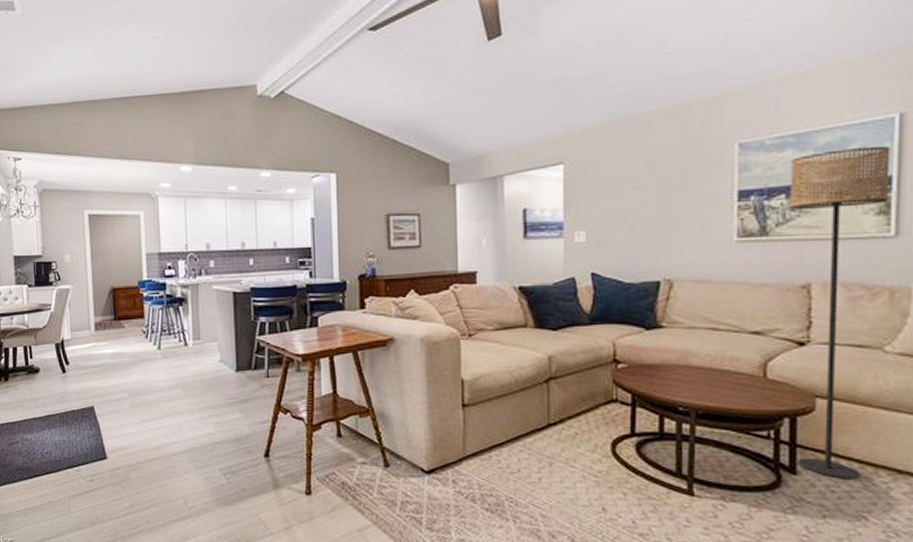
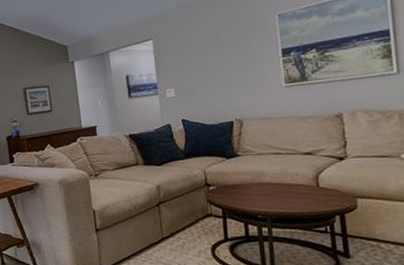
floor lamp: present [790,145,891,480] -> none [316,8,396,258]

